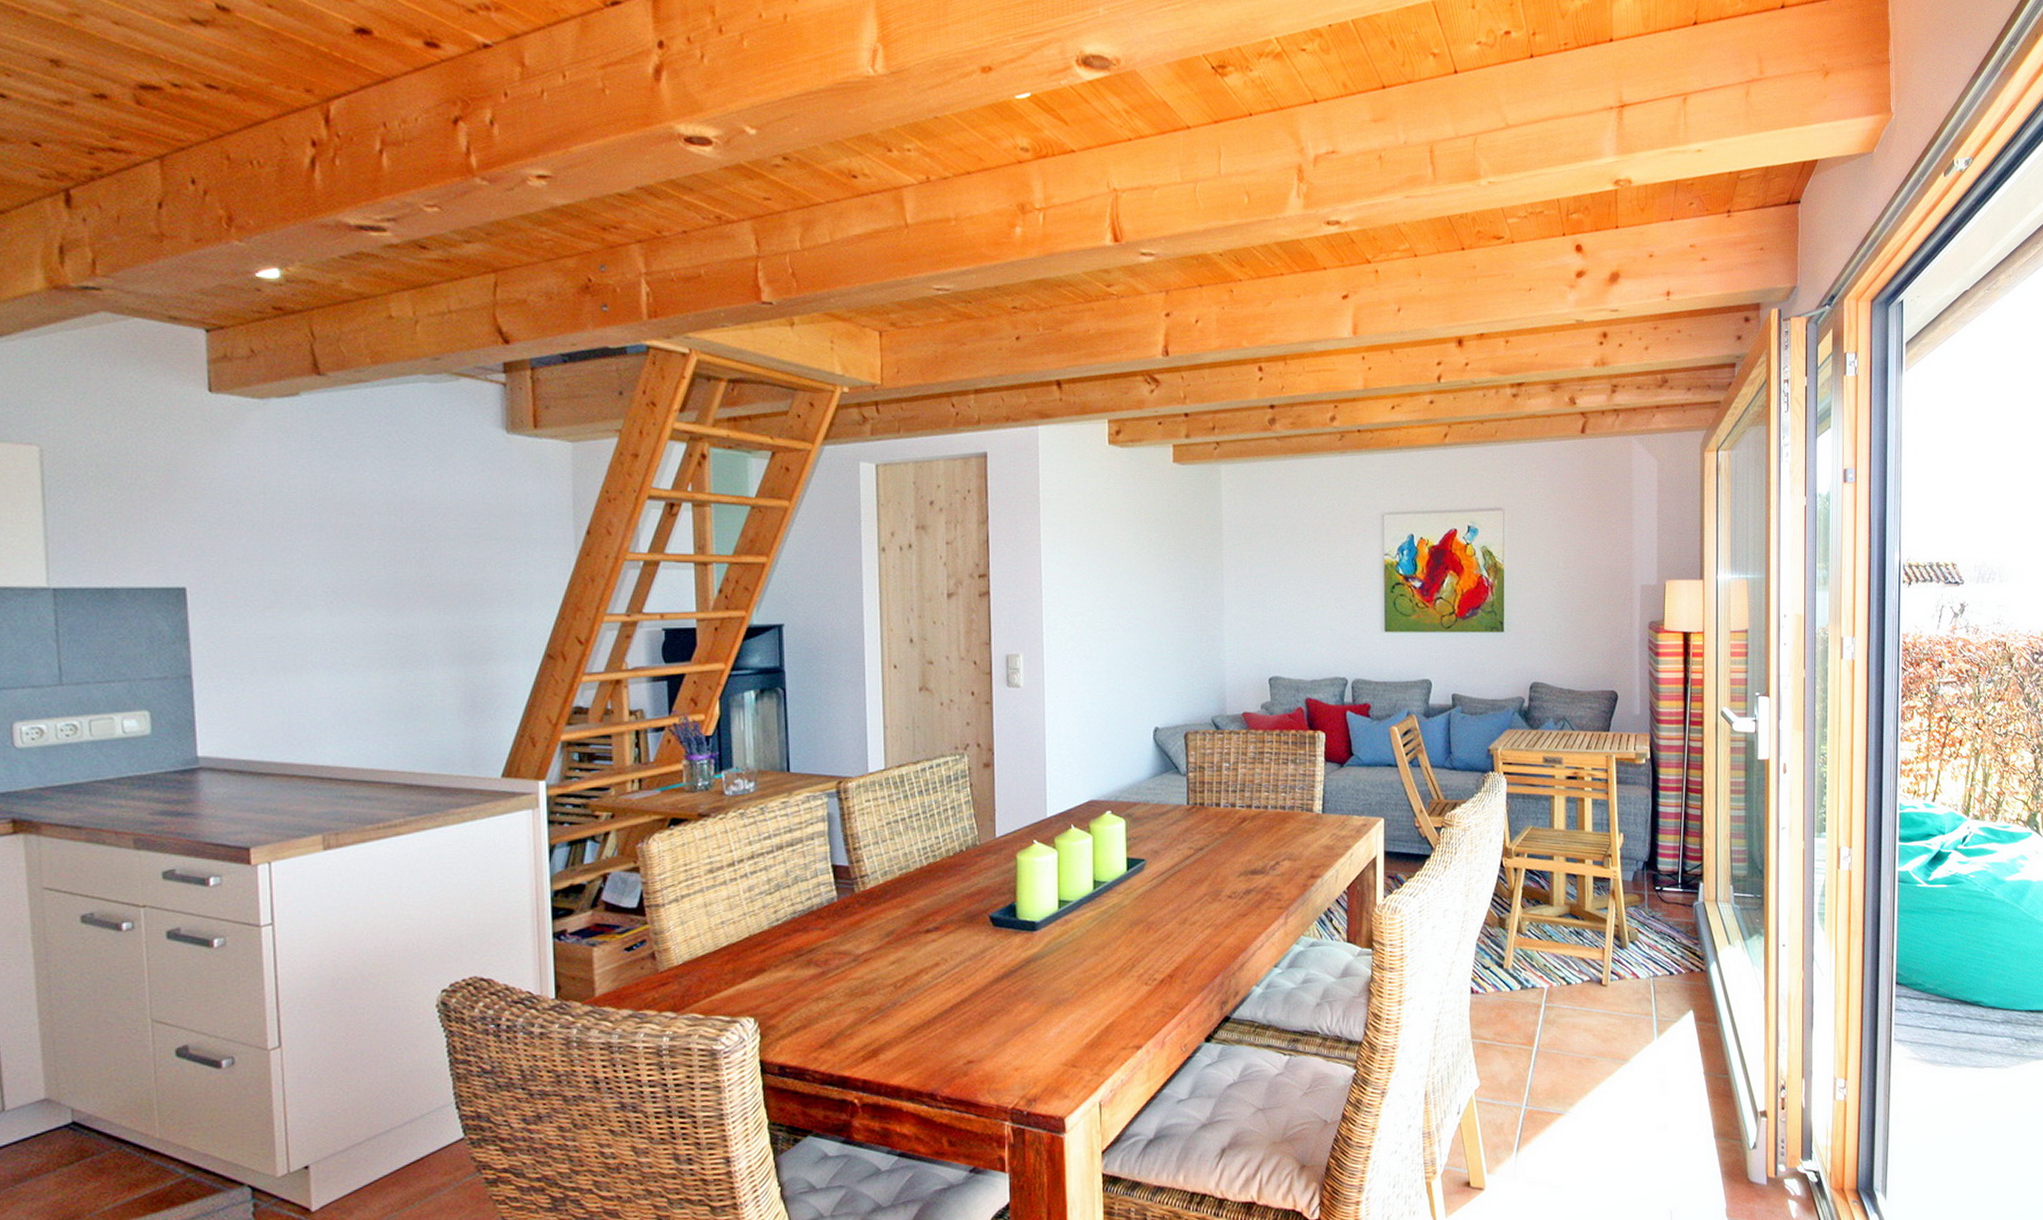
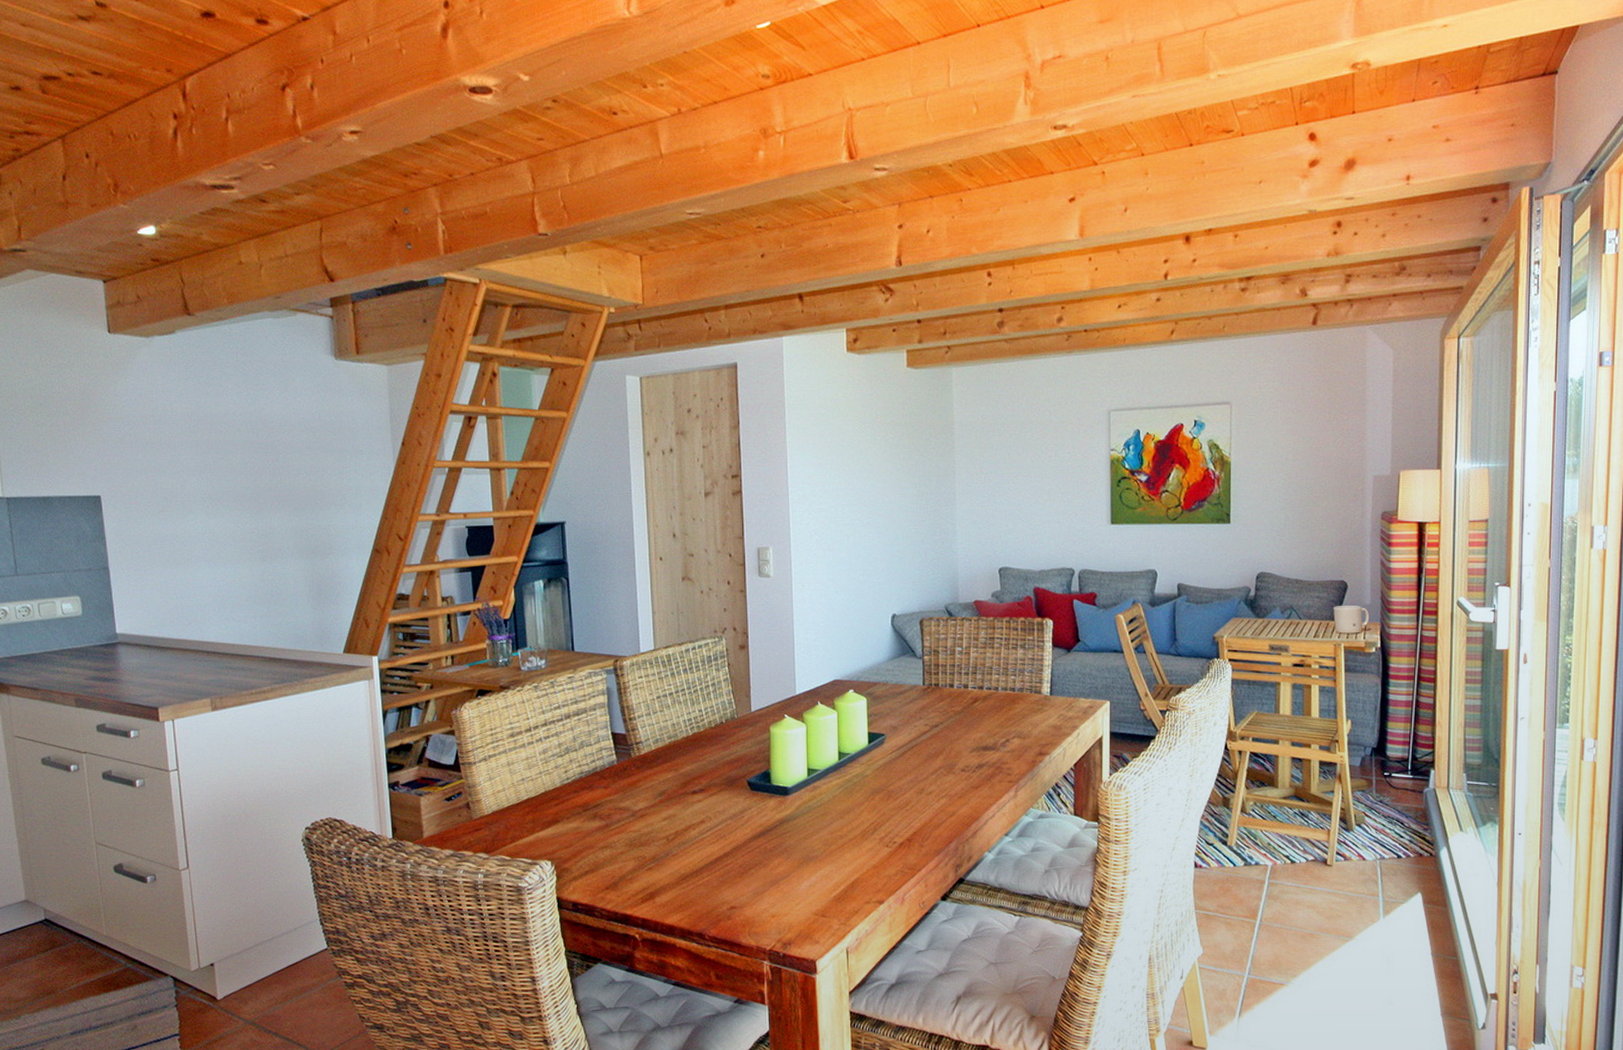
mug: none [1605,716,1640,745] -> present [1333,606,1370,634]

